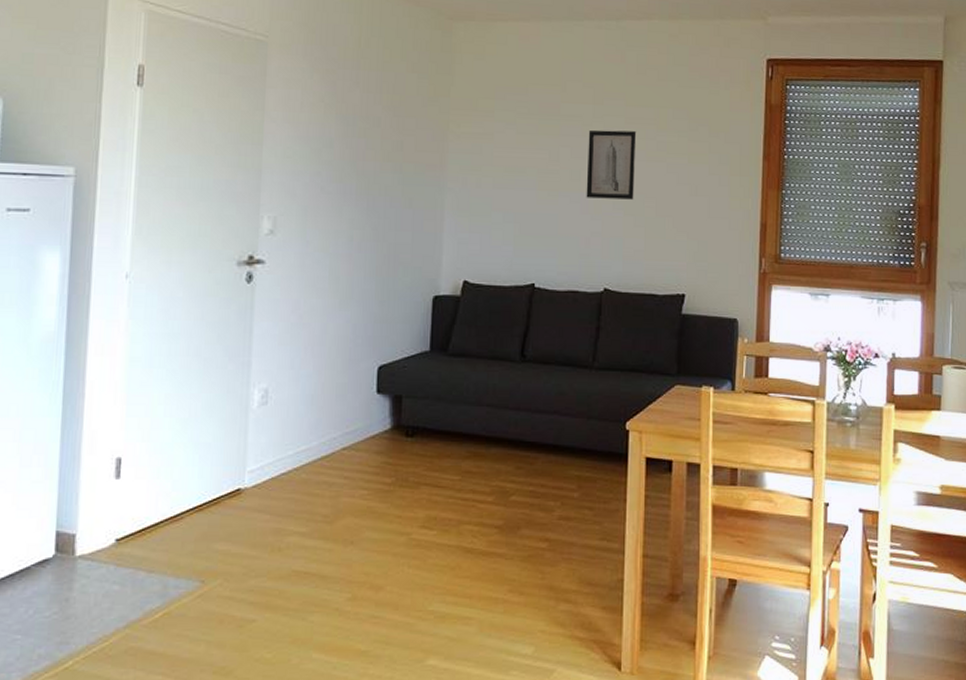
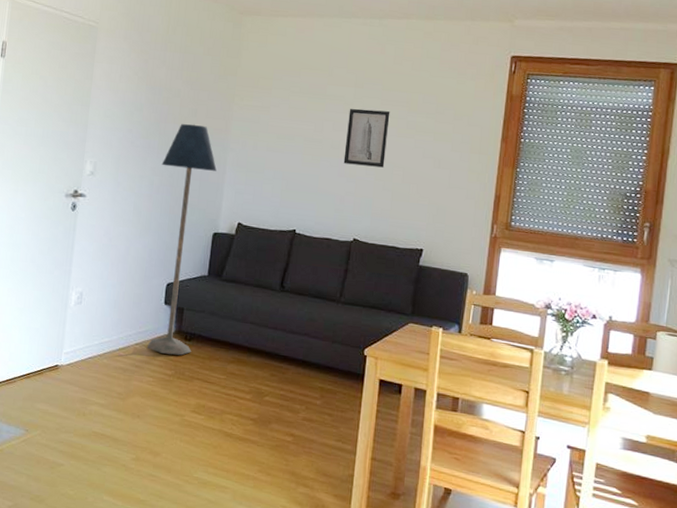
floor lamp: none [357,160,432,457] -> present [146,124,217,356]

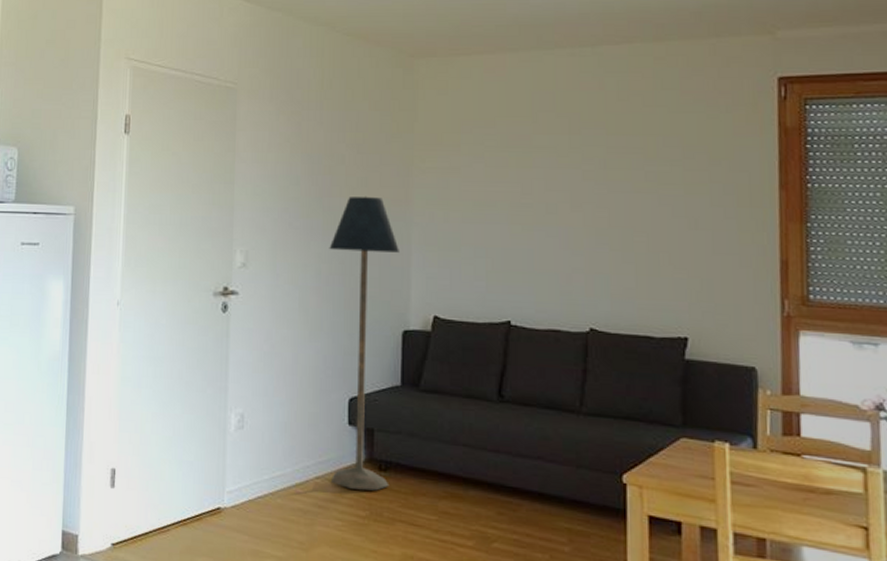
wall art: present [343,108,390,168] -> none [564,161,621,234]

